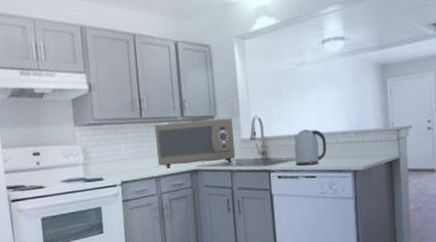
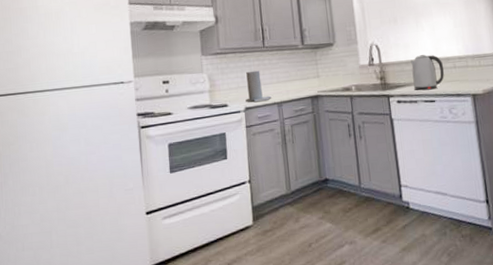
paper towel: none [122,143,149,177] -> present [245,70,272,103]
microwave: present [154,118,235,169] -> none [276,45,354,95]

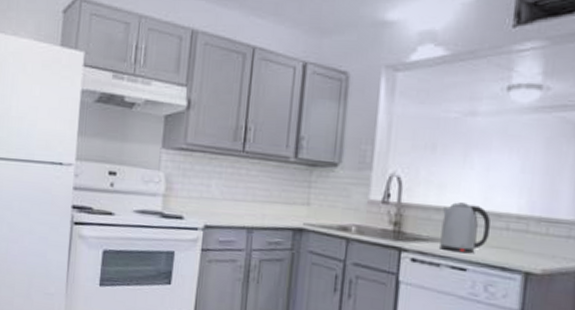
paper towel: present [245,70,272,103] -> none [207,179,241,222]

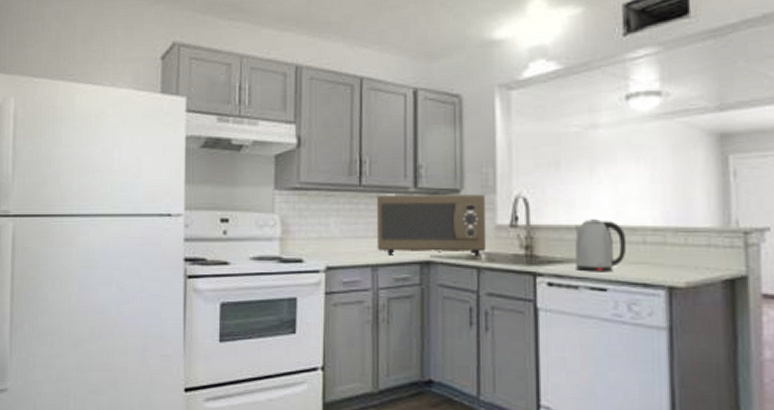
microwave: none [253,162,361,228] -> present [376,194,485,256]

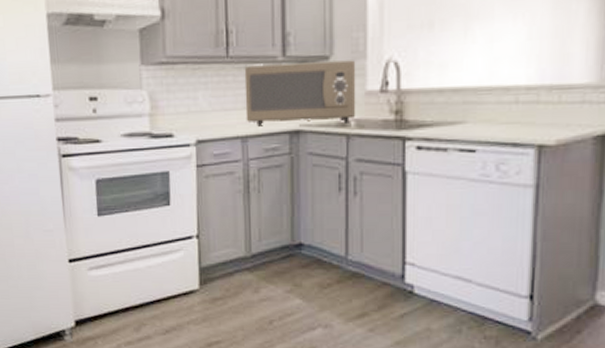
kettle: present [575,219,626,273] -> none [446,80,498,134]

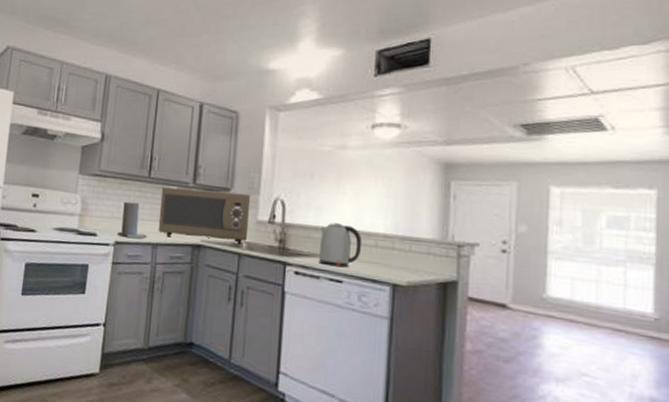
paper towel: none [198,90,234,134] -> present [117,201,147,239]
kettle: none [446,80,498,134] -> present [319,223,362,268]

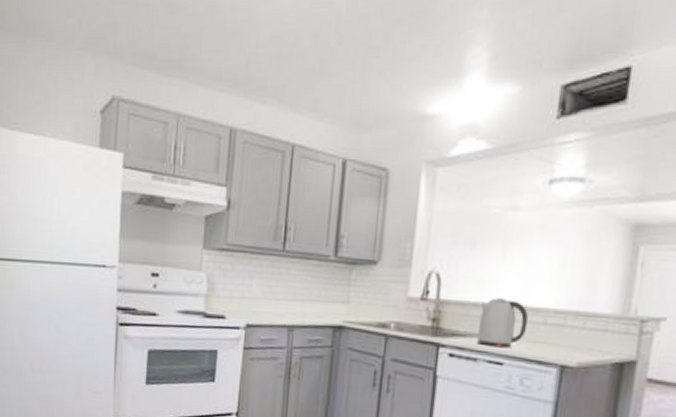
paper towel: present [117,201,147,239] -> none [248,279,282,321]
microwave: present [158,187,250,245] -> none [294,261,400,325]

